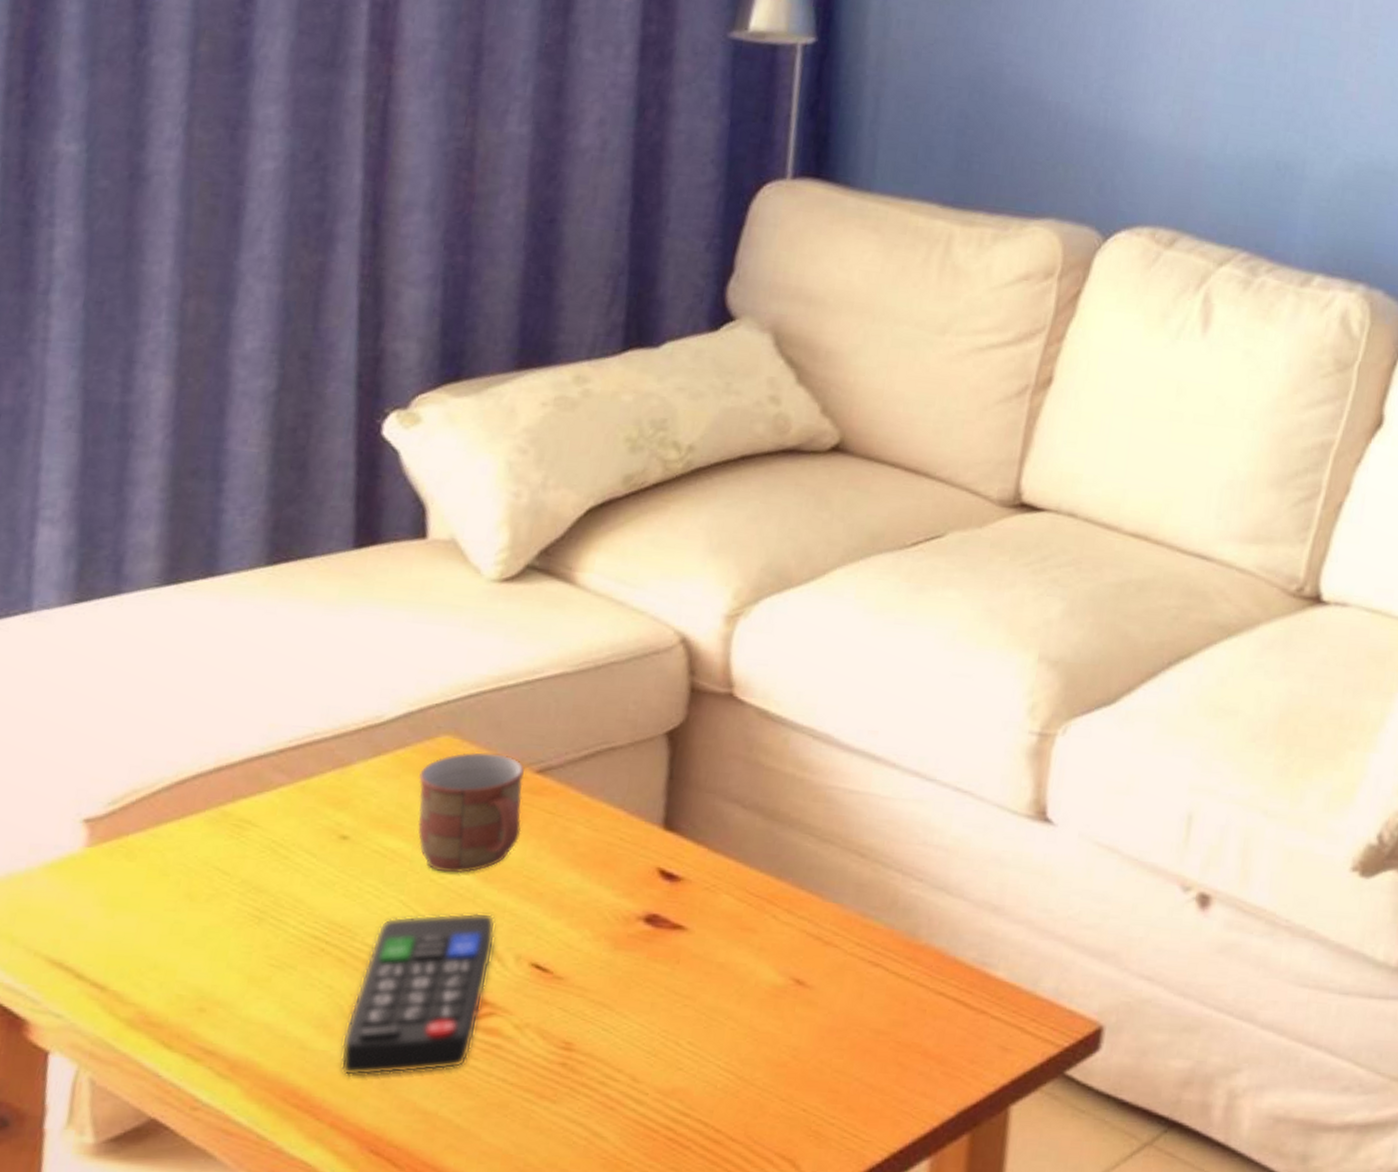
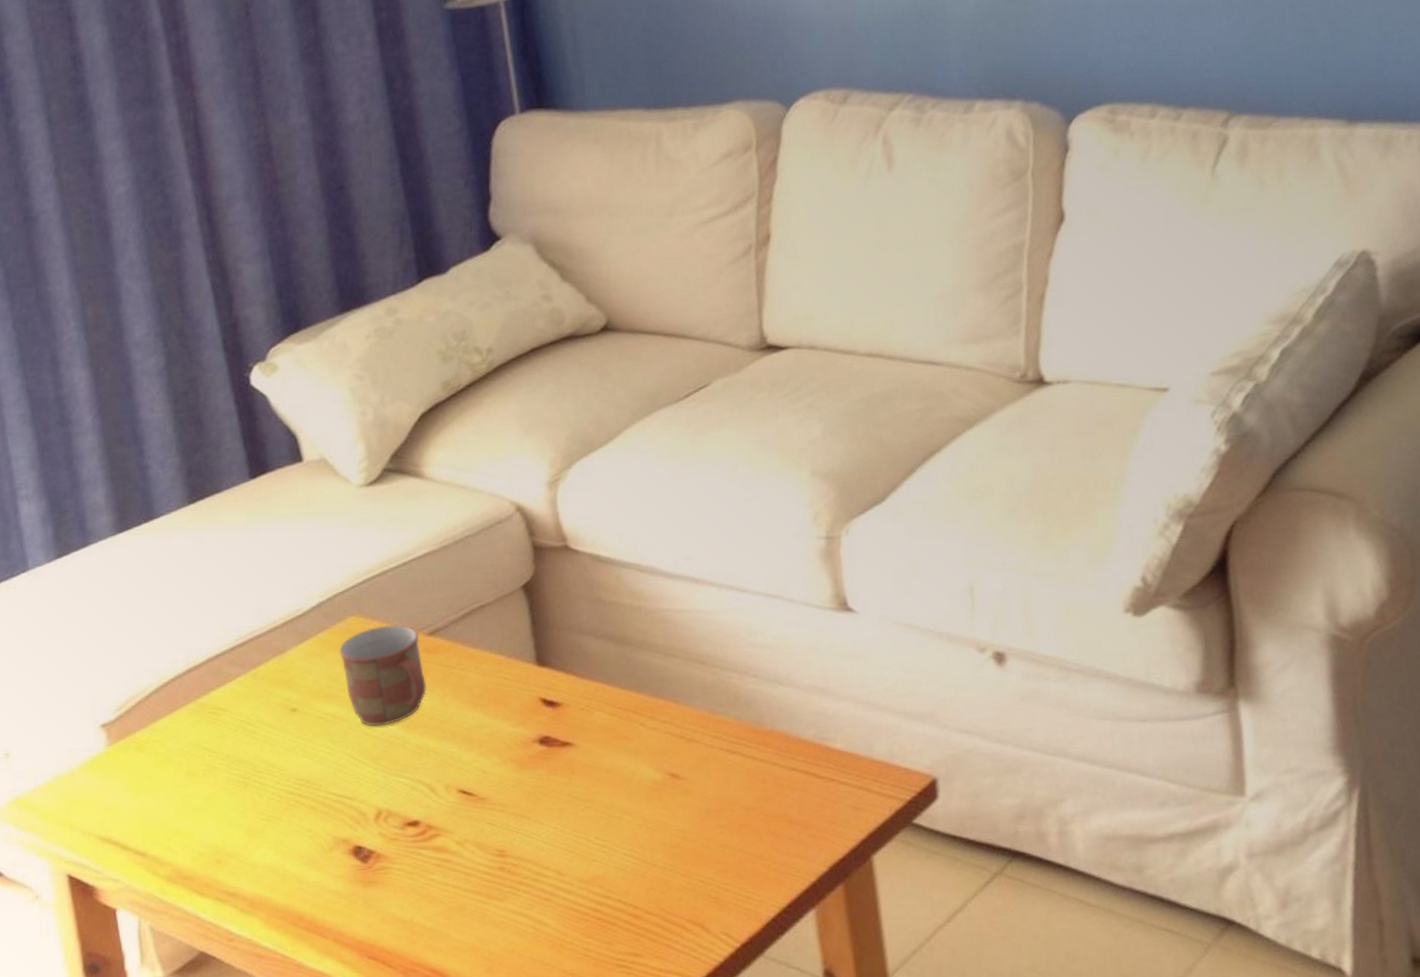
remote control: present [340,912,496,1077] -> none [327,754,428,900]

